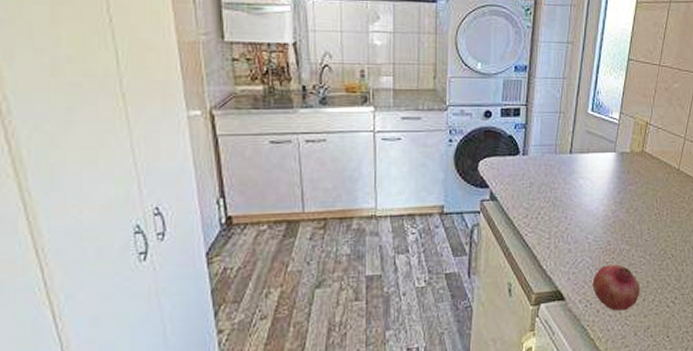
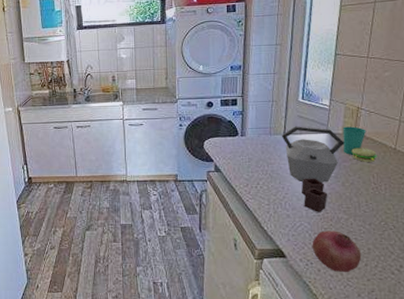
kettle: none [567,143,631,245] -> present [281,126,345,212]
cup: none [630,144,661,185] -> present [342,126,377,162]

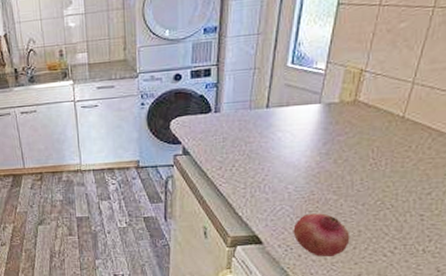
kettle: present [281,126,345,212] -> none [263,96,341,194]
cup: present [342,126,377,162] -> none [339,93,380,135]

